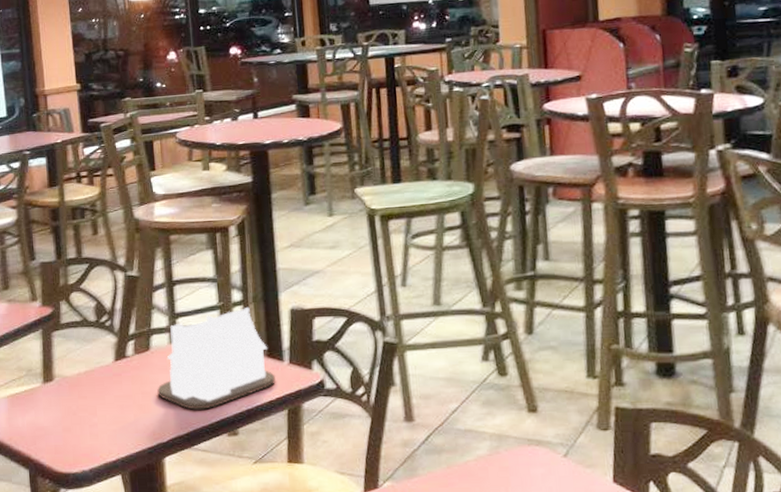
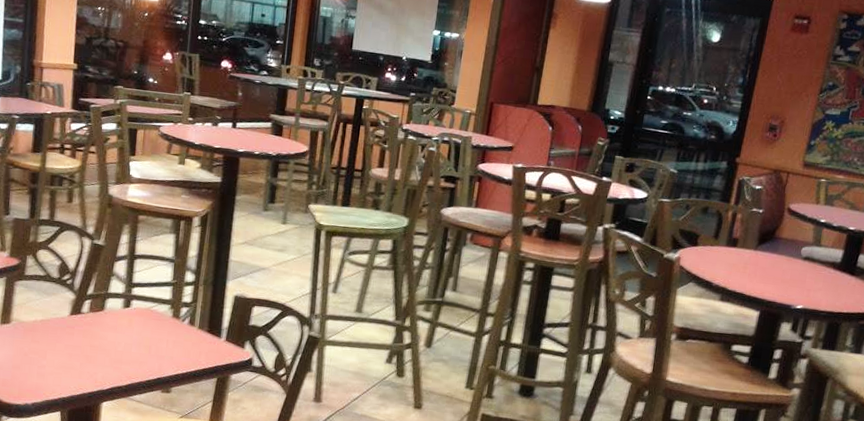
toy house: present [157,306,275,410] -> none [104,287,211,368]

